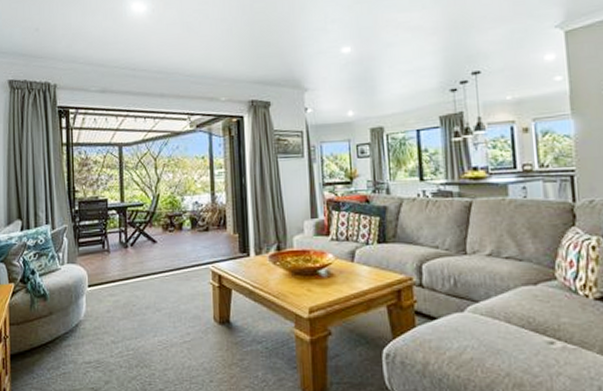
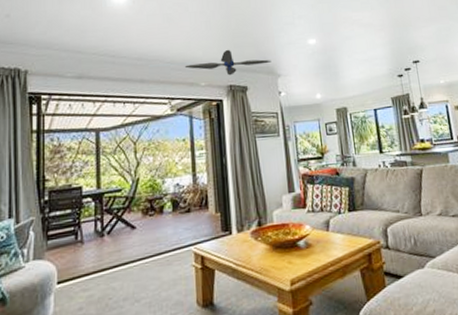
ceiling fan: none [204,60,298,90] -> present [184,49,272,76]

